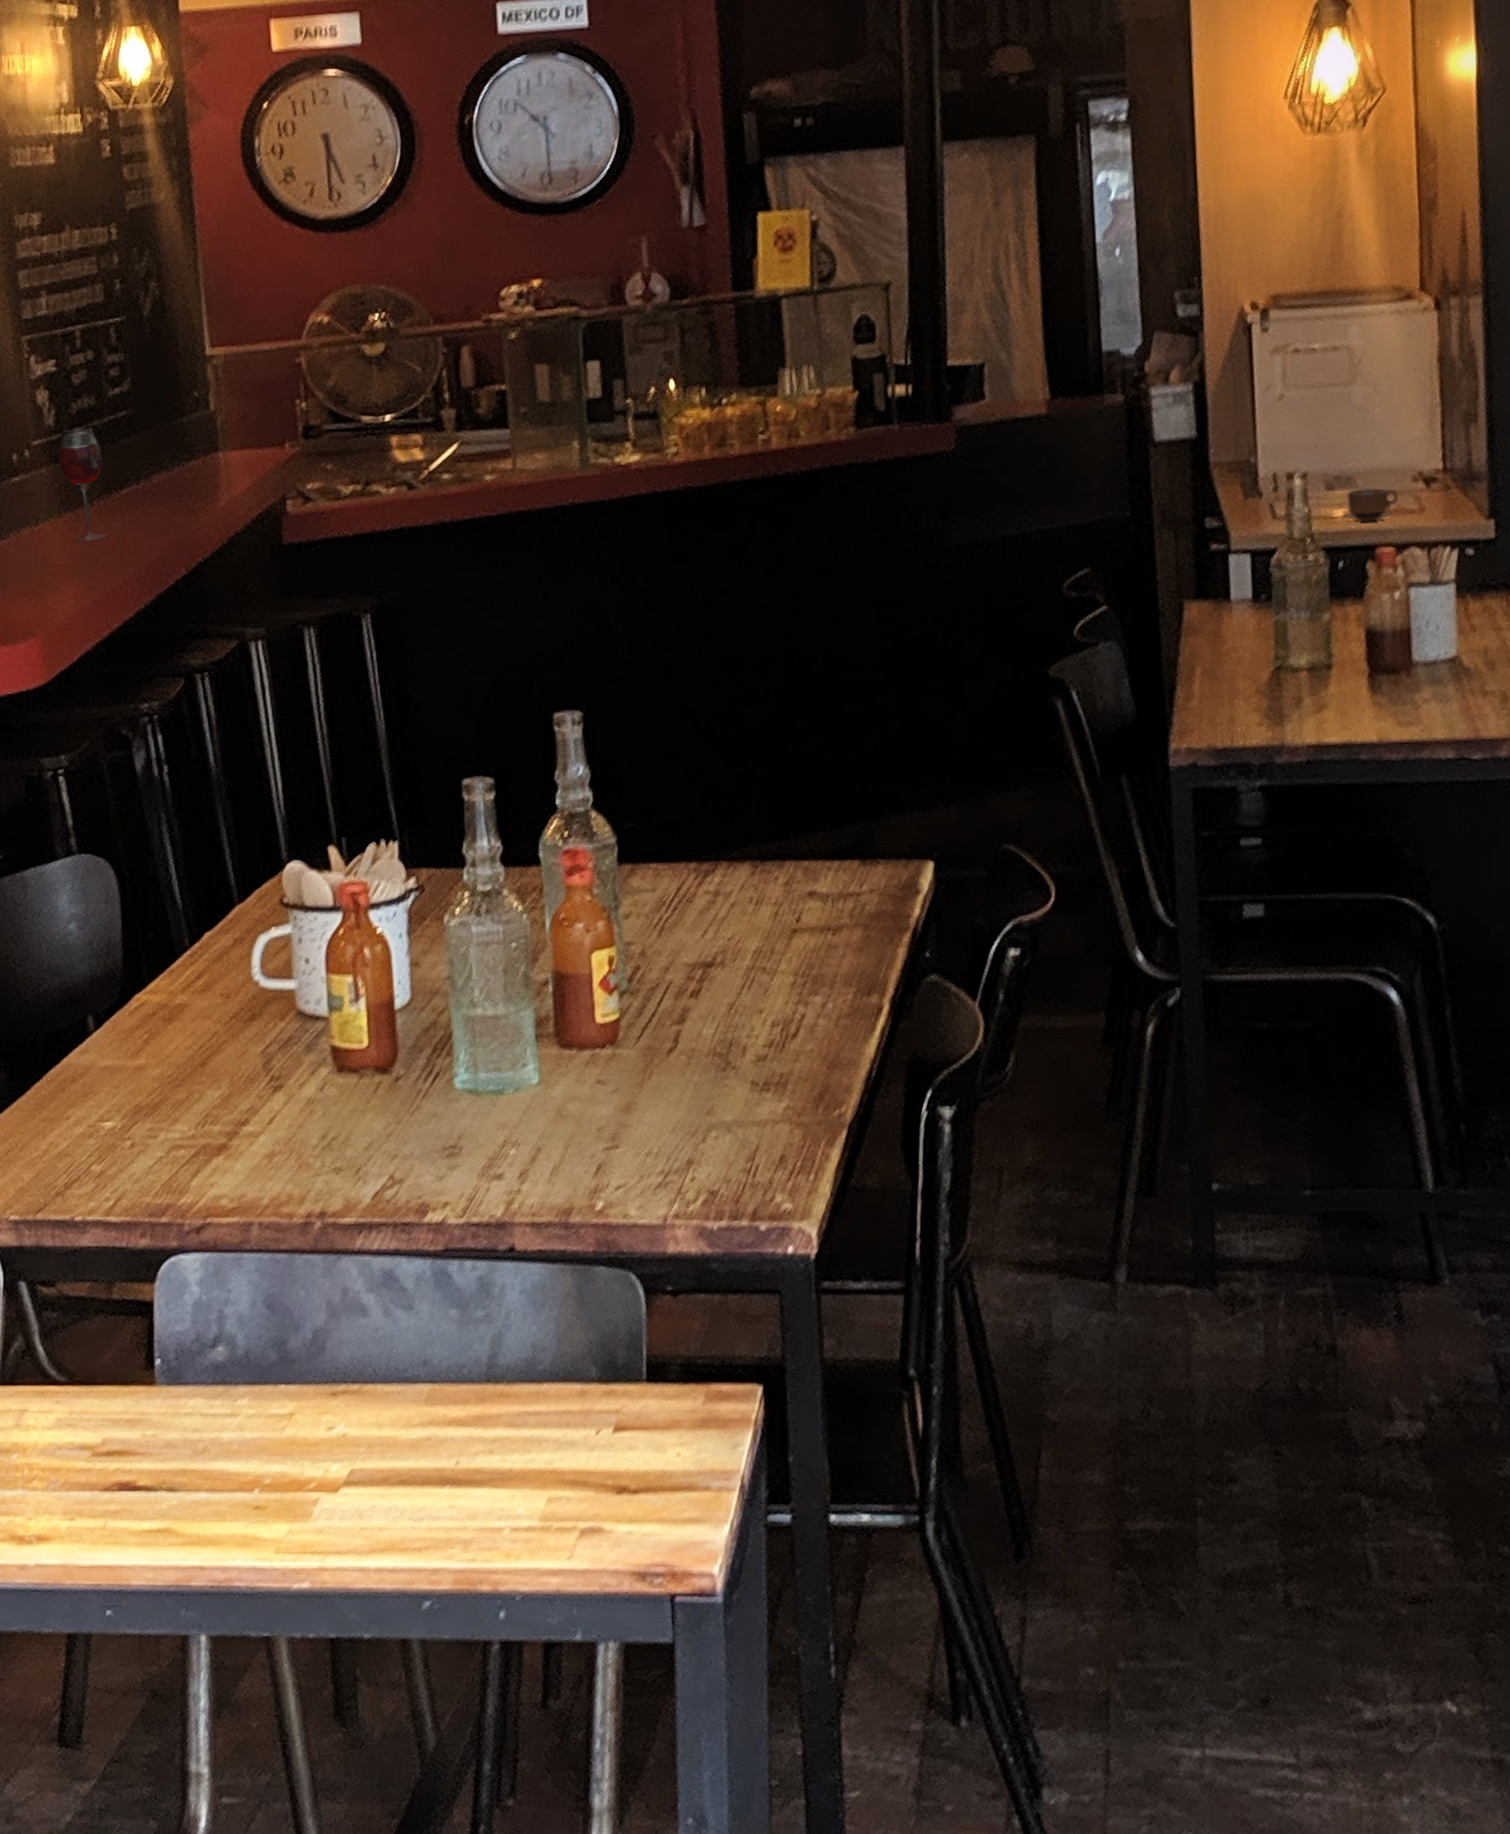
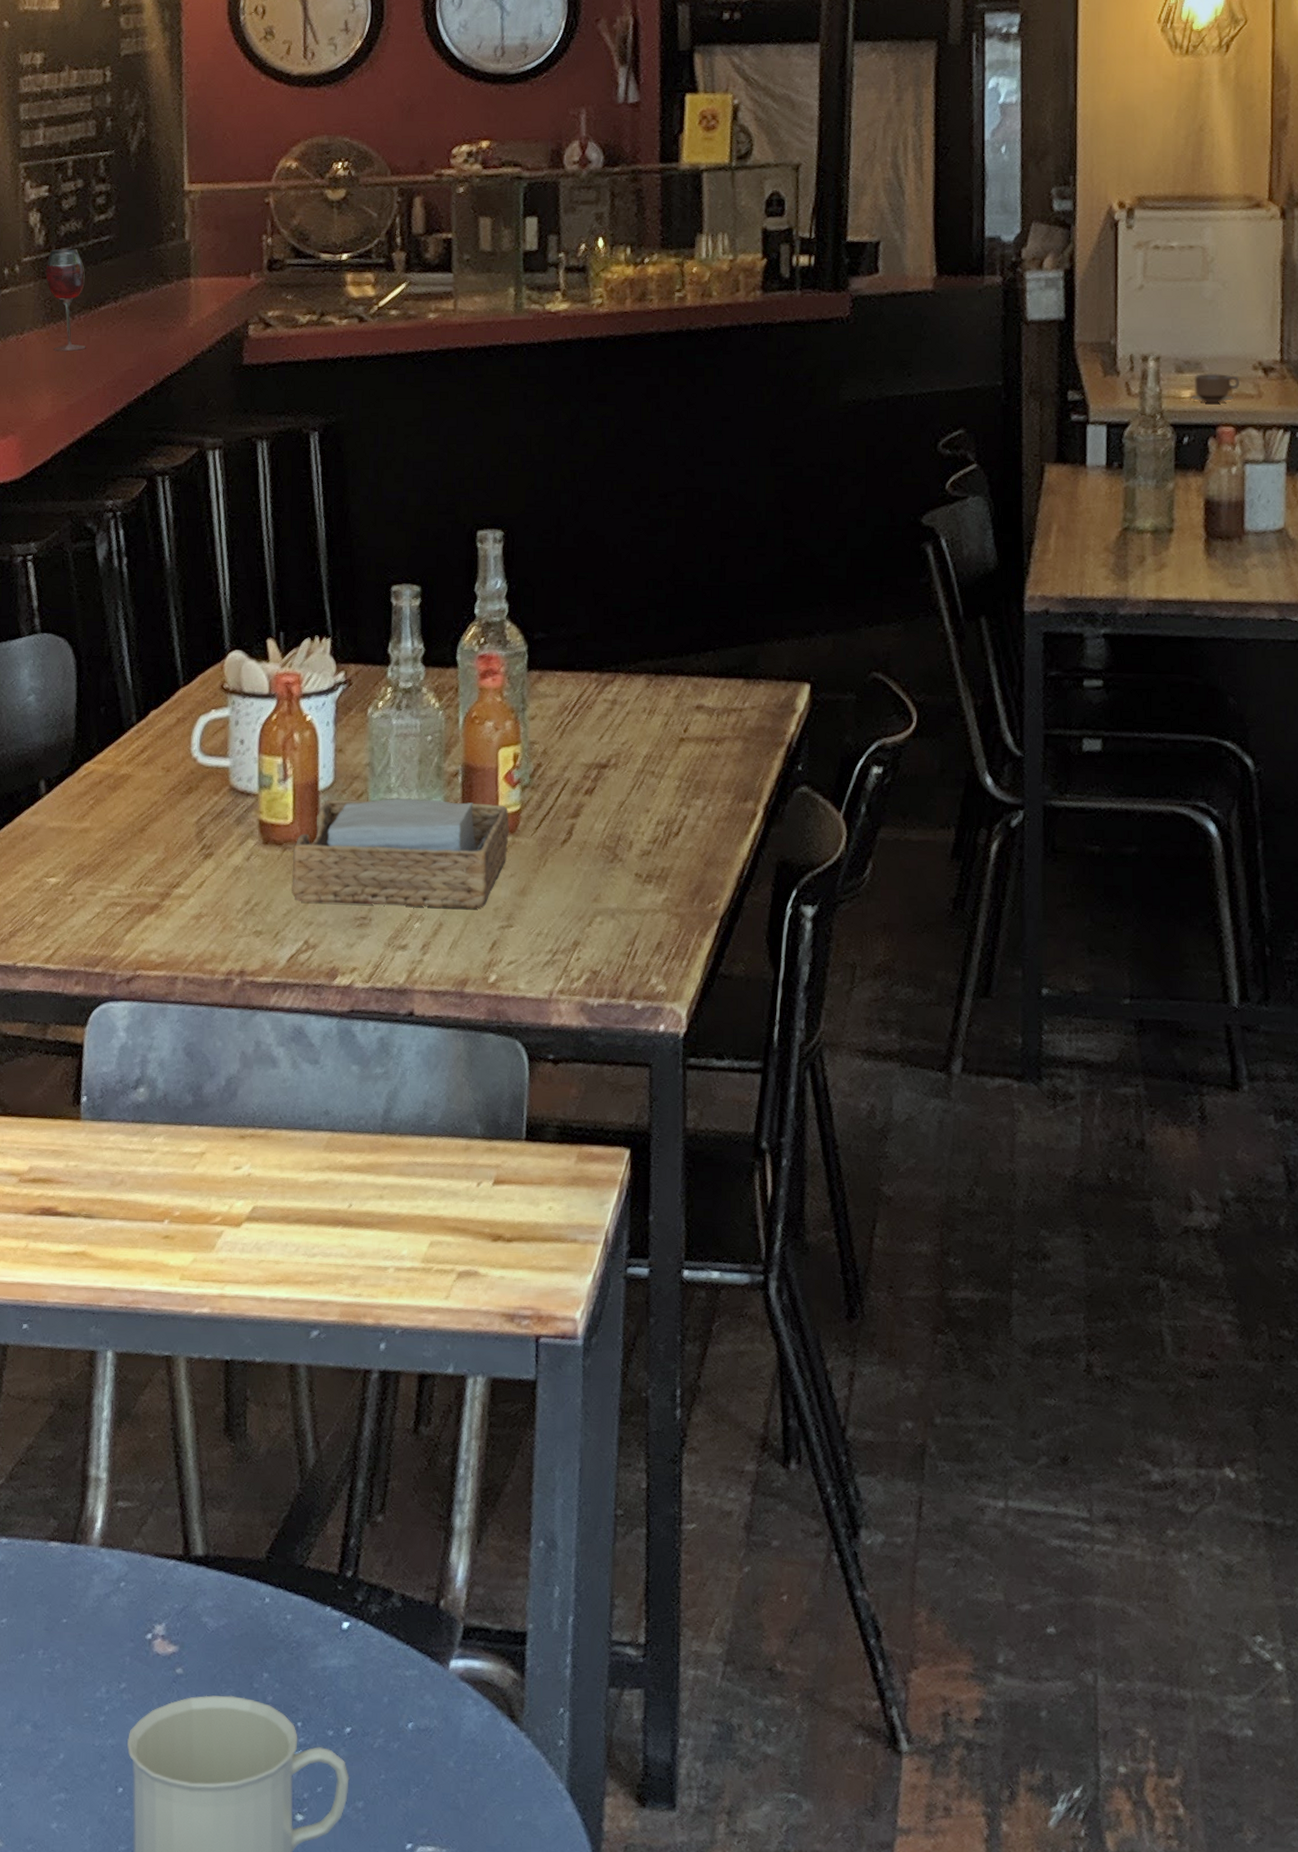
napkin holder: none [370,1012,609,1133] -> present [291,798,509,909]

